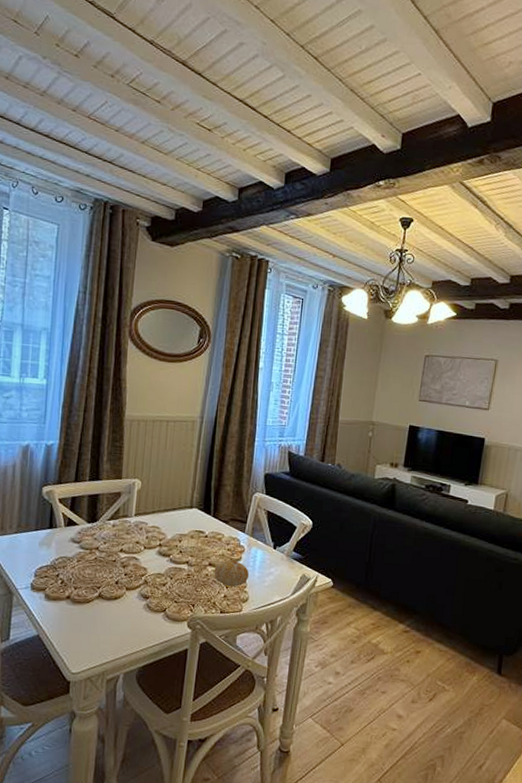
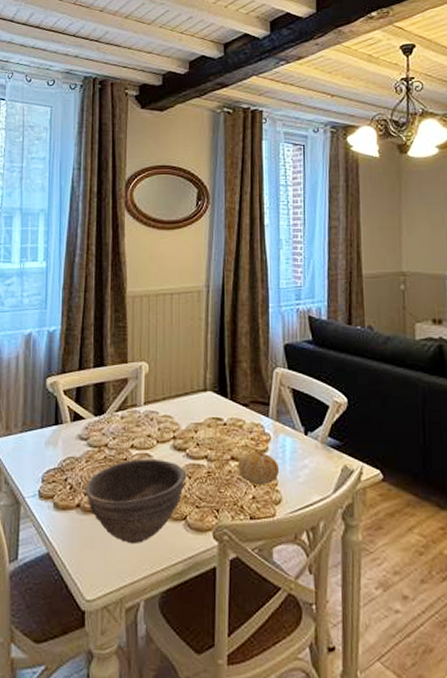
bowl: none [75,561,168,630] -> present [85,458,186,545]

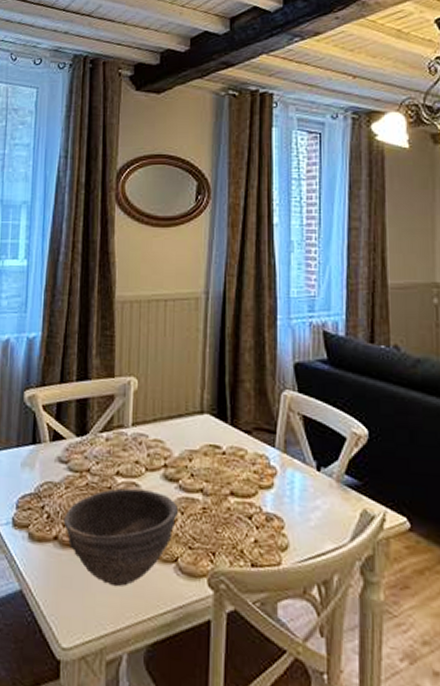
fruit: present [238,452,280,486] -> none [238,487,287,528]

